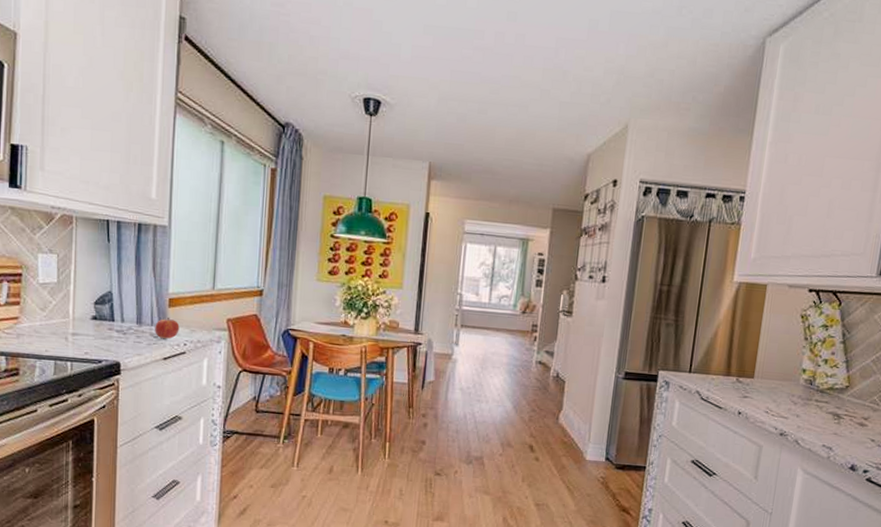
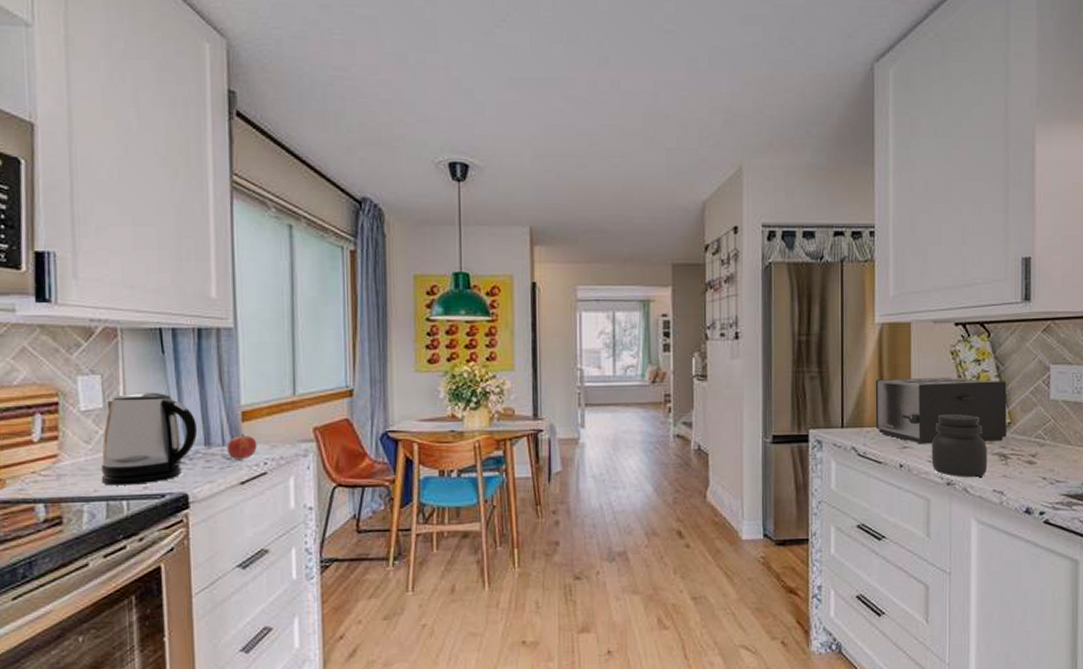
kettle: none [51,272,132,350] -> present [100,392,198,486]
toaster: none [721,333,850,402] -> present [875,377,1007,445]
jar: none [768,371,823,433] -> present [931,414,988,478]

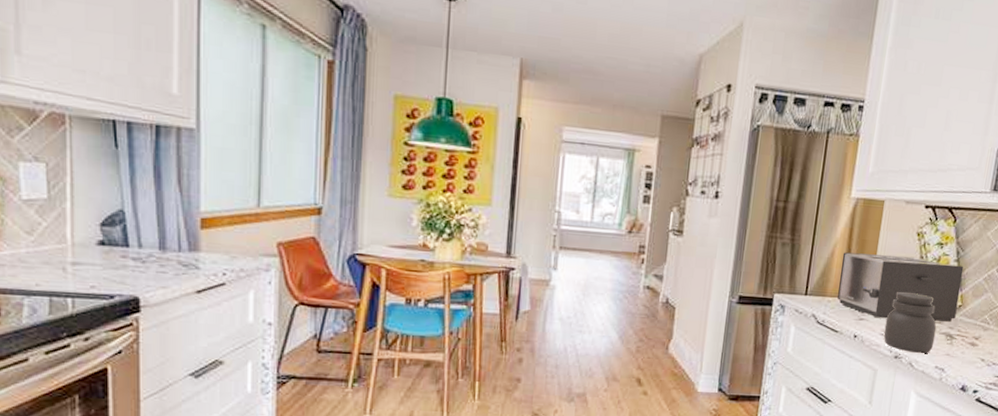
kettle: present [100,392,198,486] -> none [43,186,152,283]
fruit: present [227,433,257,460] -> none [184,241,216,268]

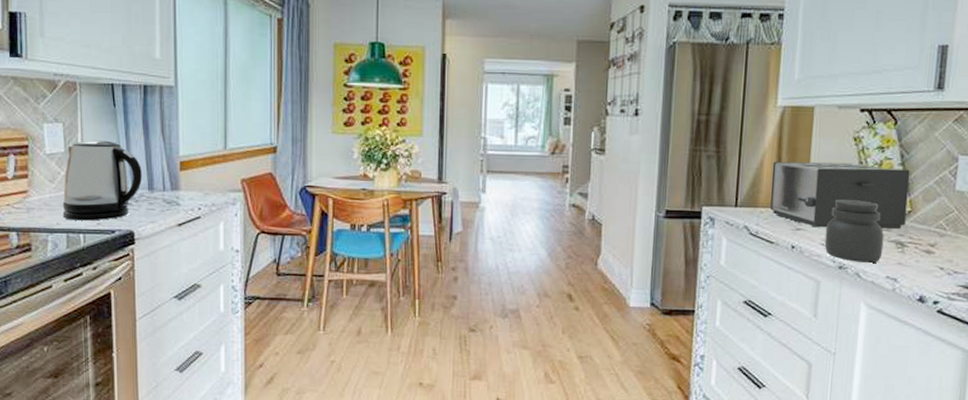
kettle: none [43,186,152,283] -> present [62,140,143,221]

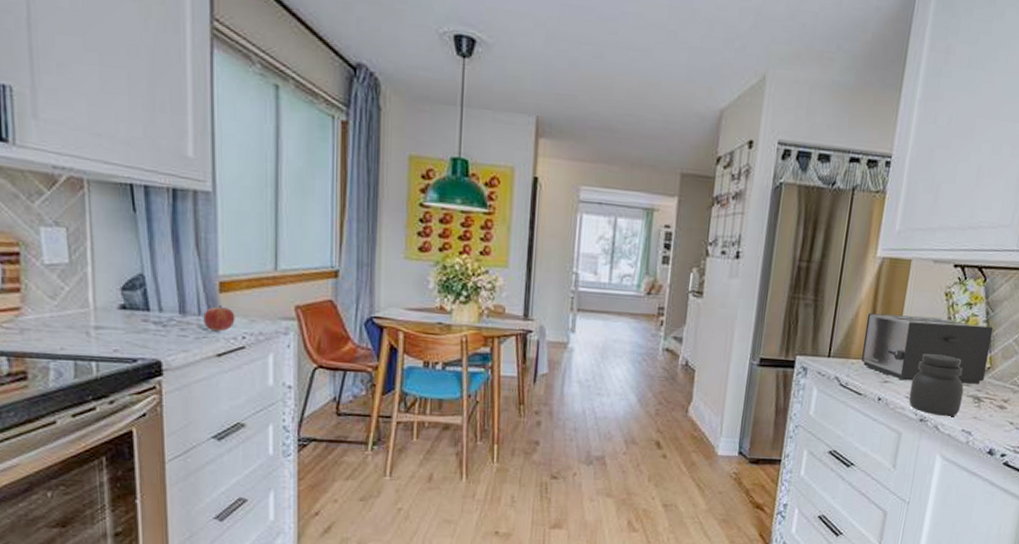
kettle: present [62,140,143,221] -> none [67,250,172,347]
fruit: none [167,181,193,205] -> present [203,304,235,332]

